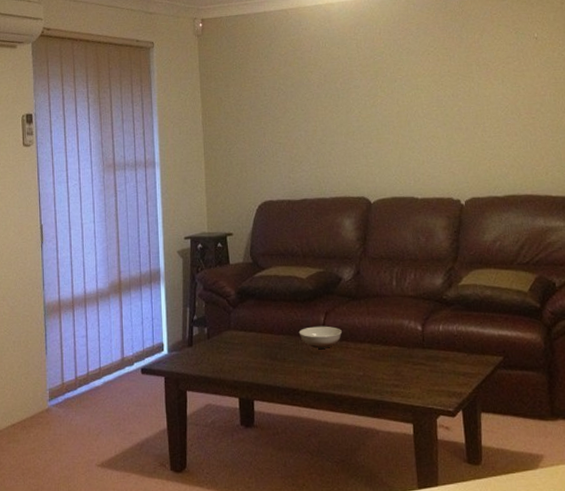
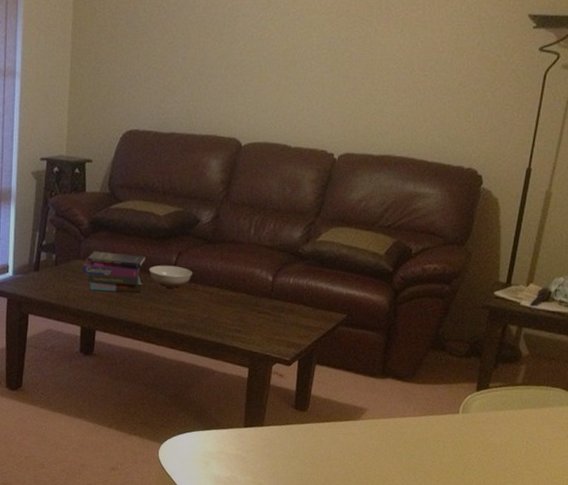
books: none [234,319,294,359] -> present [82,251,146,293]

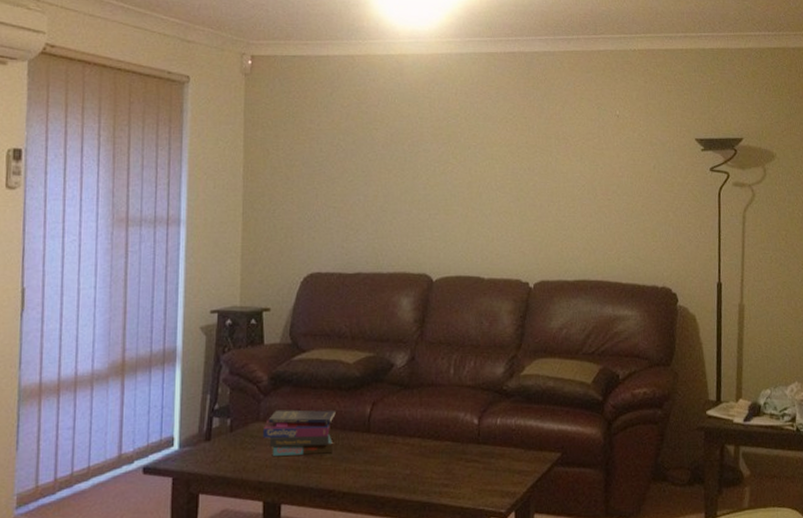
bowl: present [148,265,193,288] -> none [340,418,391,444]

